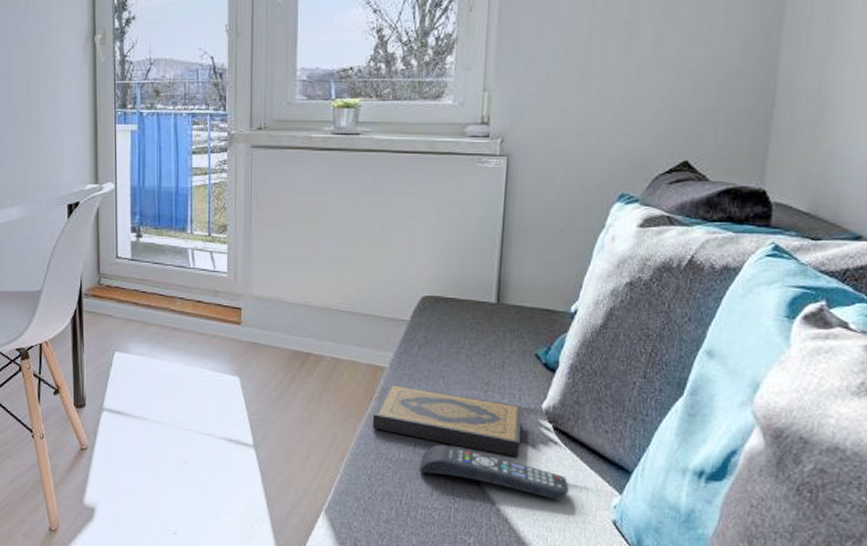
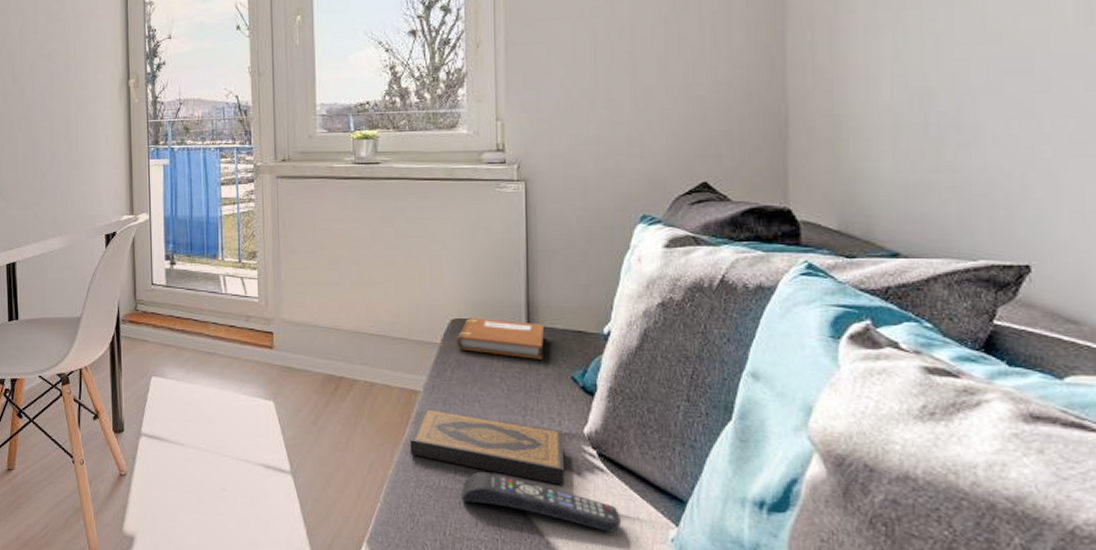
notebook: none [426,295,513,337] -> present [457,317,544,360]

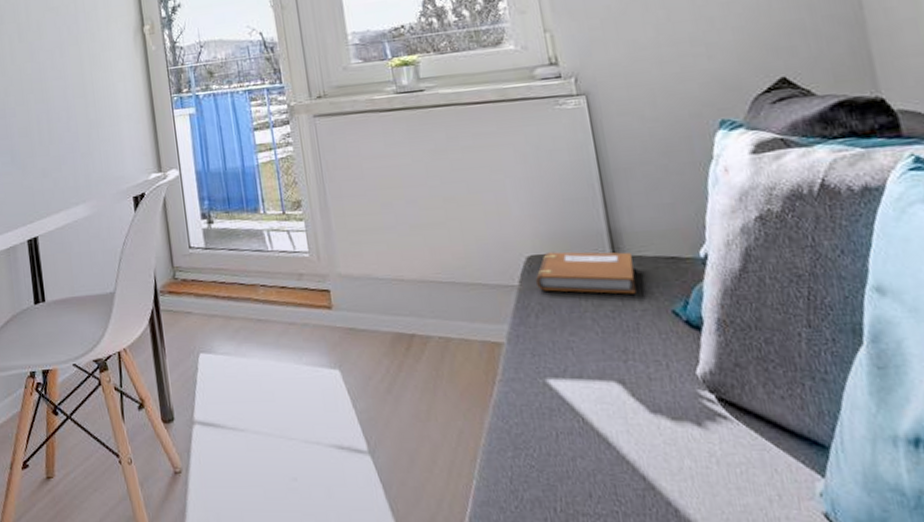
hardback book: present [409,408,564,485] -> none [499,362,684,439]
remote control: present [462,471,621,533] -> none [567,431,758,492]

